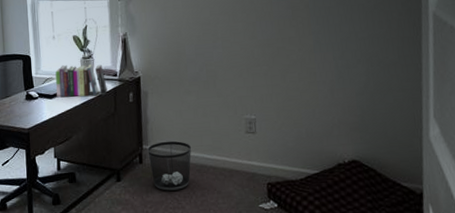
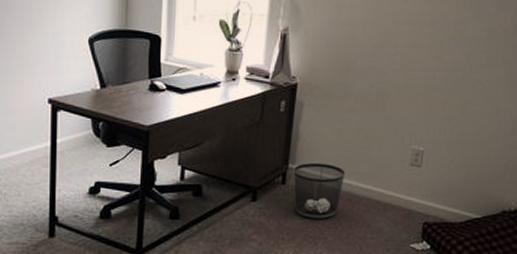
books: present [55,64,108,98] -> none [189,54,255,100]

